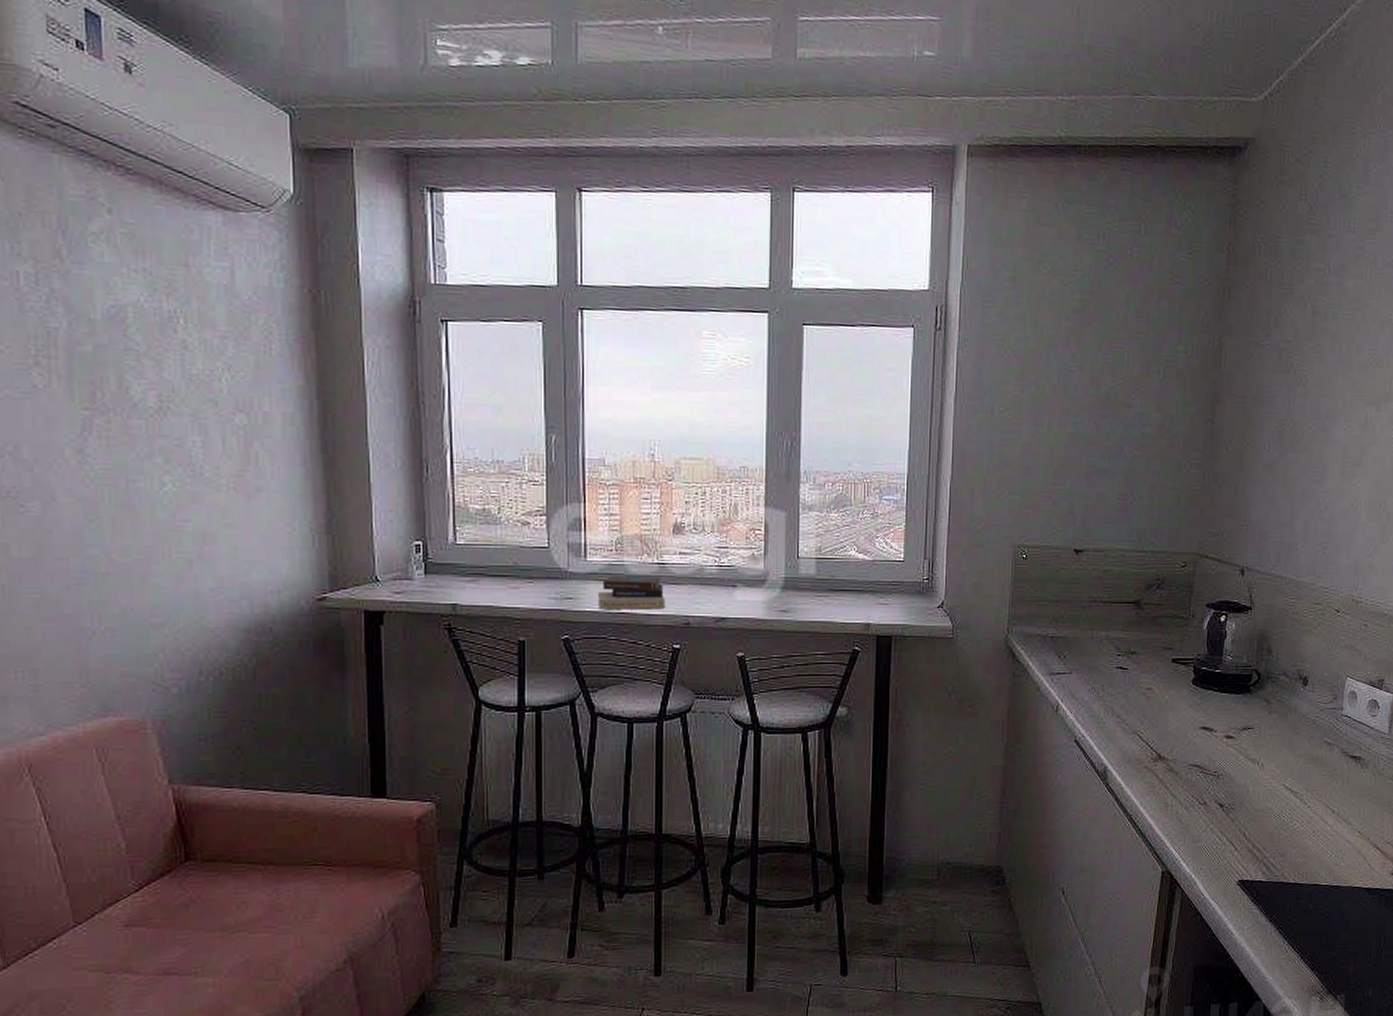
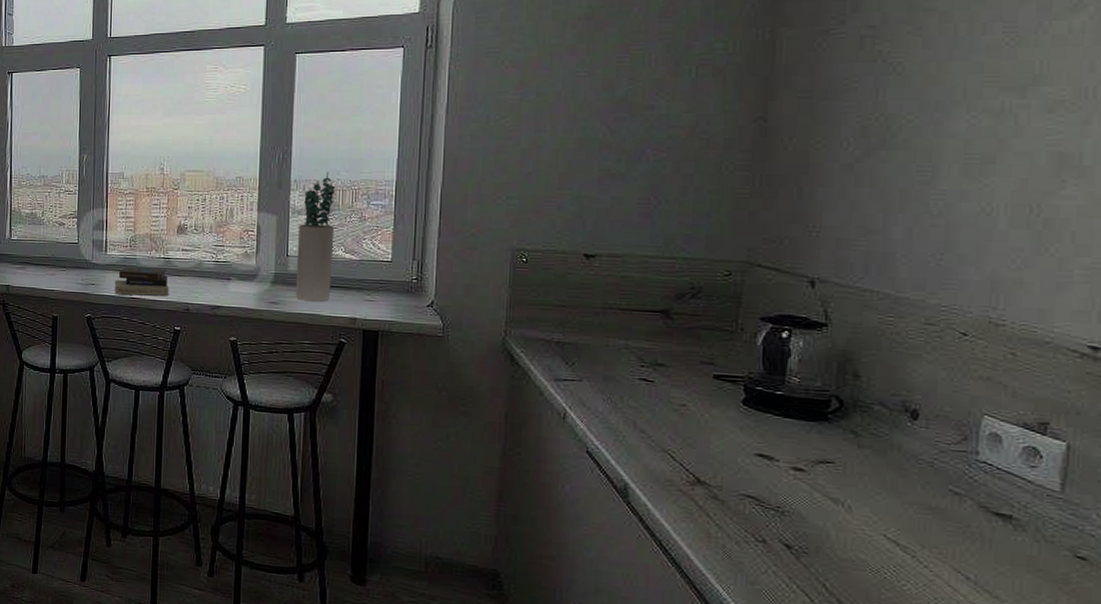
vase: none [807,462,848,609] -> present [295,172,336,303]

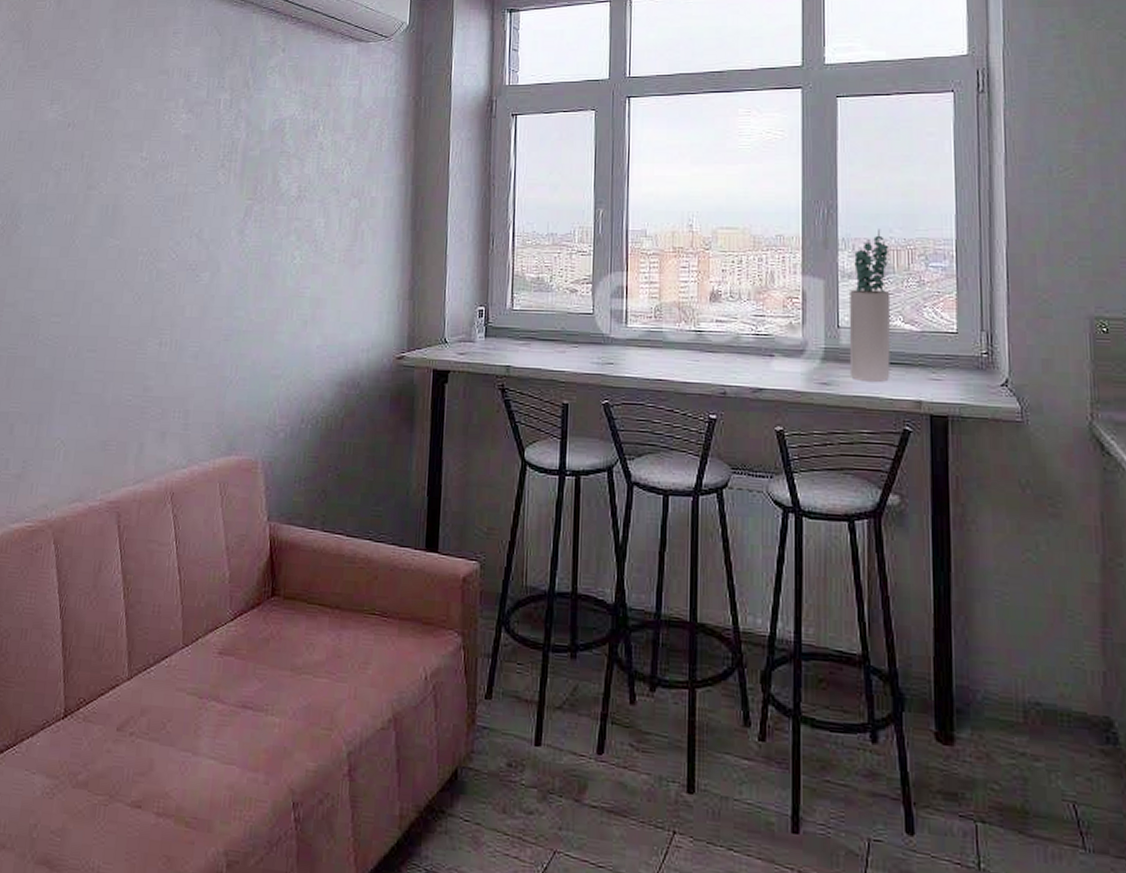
books: present [114,267,170,296] -> none [636,343,702,377]

